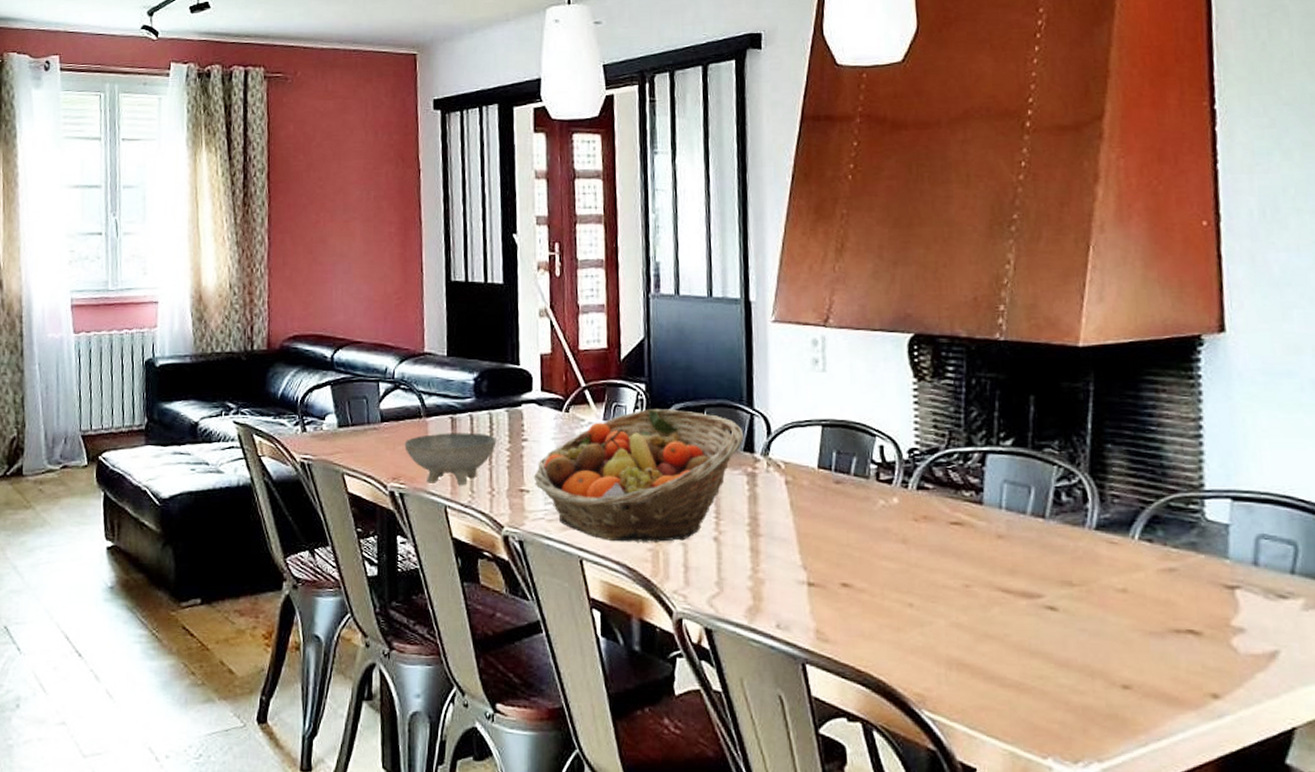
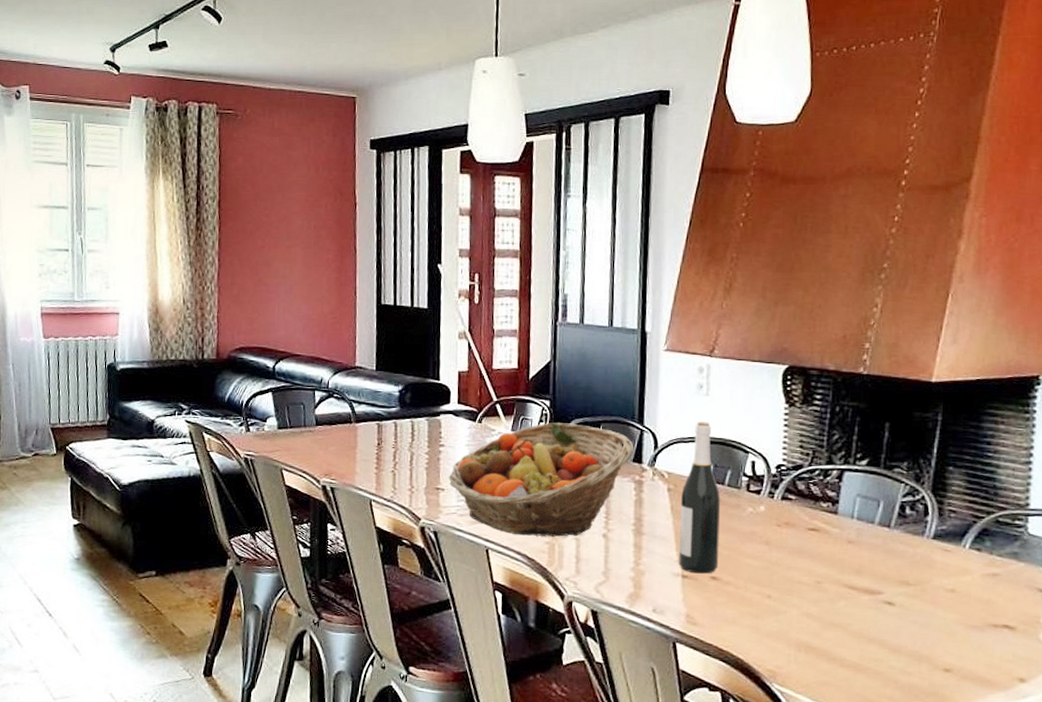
bowl: present [404,432,497,485] -> none [336,437,417,482]
wine bottle: none [800,402,850,580] -> present [679,422,721,574]

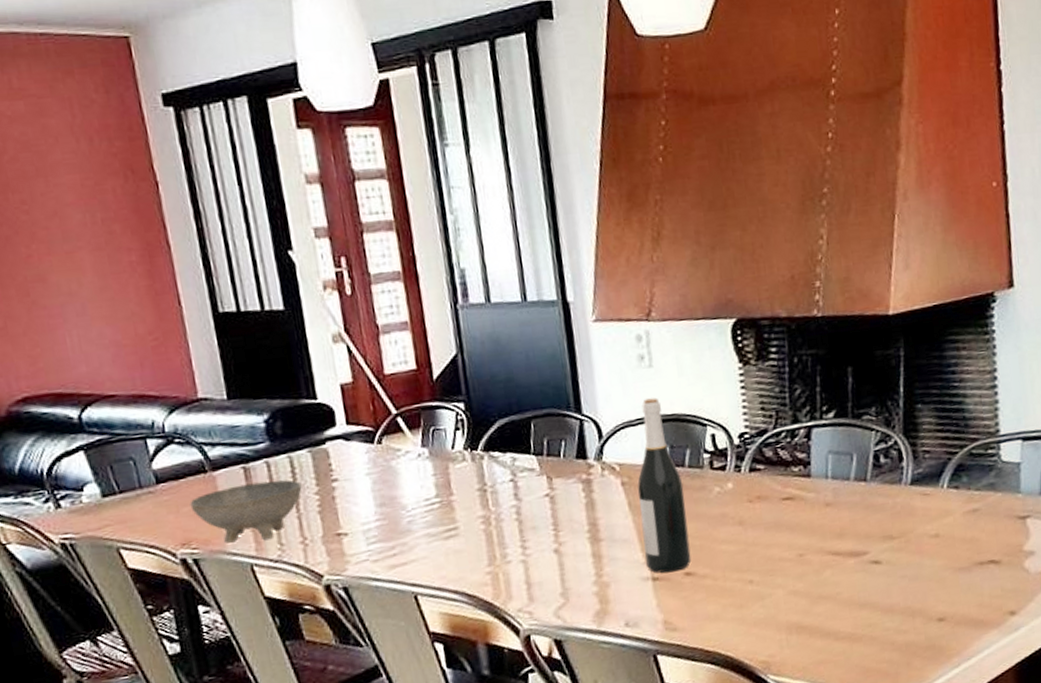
bowl: none [336,437,417,482] -> present [190,479,302,544]
fruit basket: present [448,423,634,537] -> none [350,425,576,572]

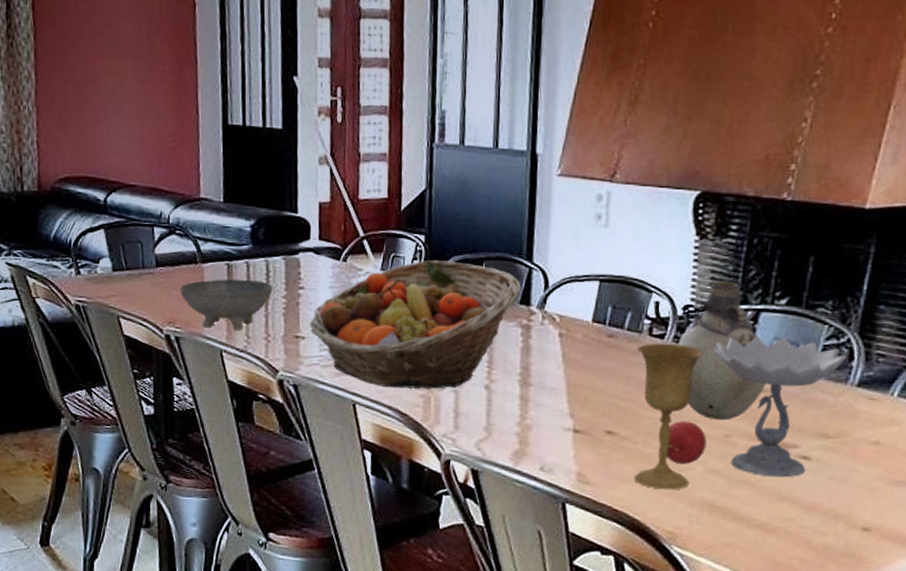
fruit basket: none [350,425,576,572] -> present [309,260,522,389]
wine bottle: present [637,398,692,573] -> none [570,257,619,428]
goblet: none [701,449,898,622] -> present [633,336,848,490]
vase: none [739,403,829,542] -> present [677,281,767,421]

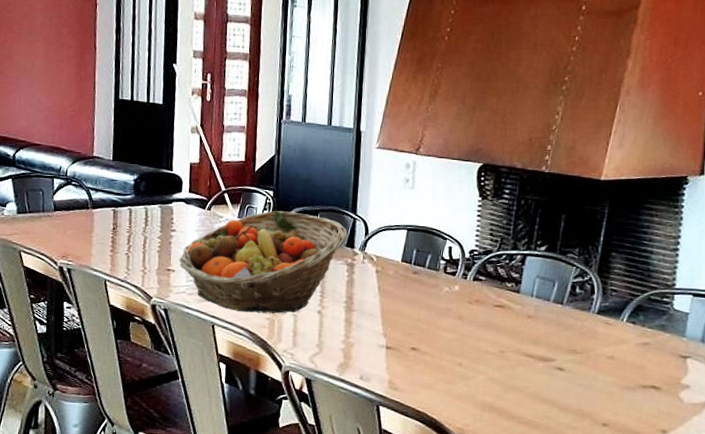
bowl: present [180,279,273,330] -> none [73,222,150,264]
goblet: present [633,336,848,490] -> none [432,275,590,395]
vase: present [677,281,767,421] -> none [465,232,531,340]

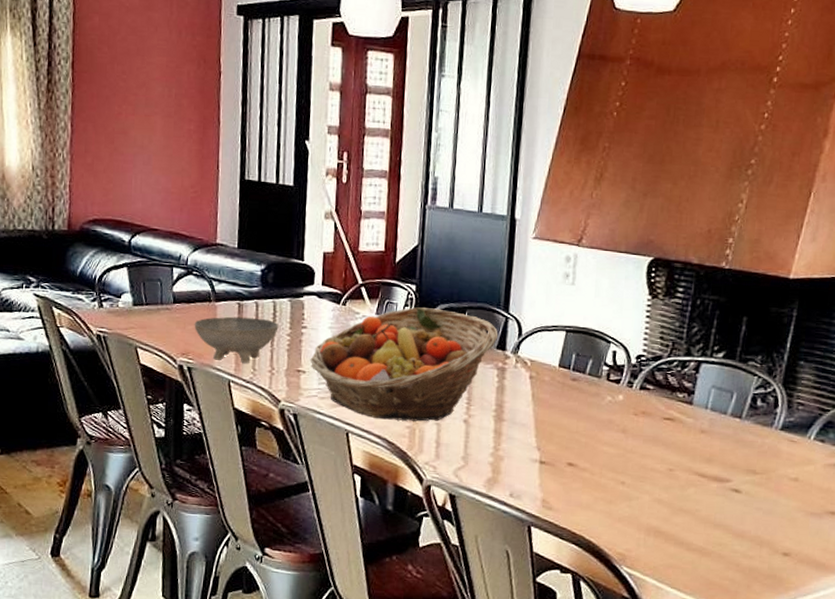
bowl: none [73,222,150,264] -> present [194,316,279,363]

